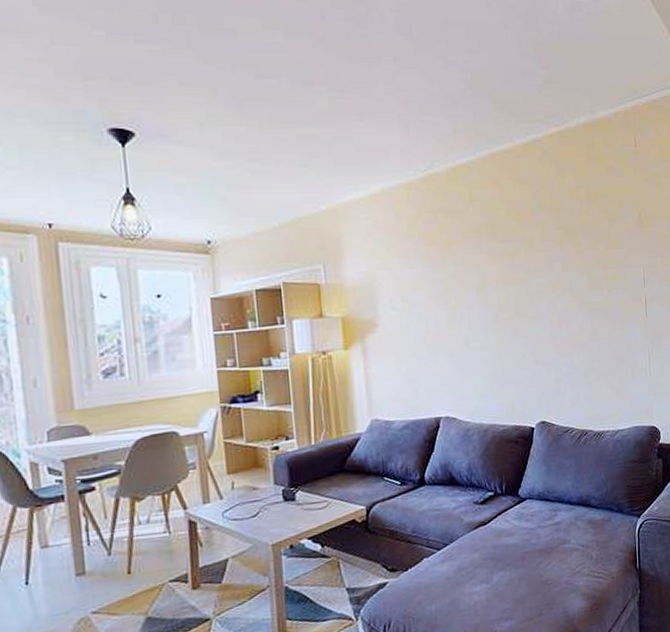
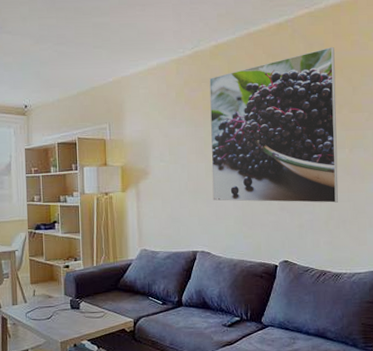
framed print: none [447,172,598,356] -> present [209,46,338,203]

